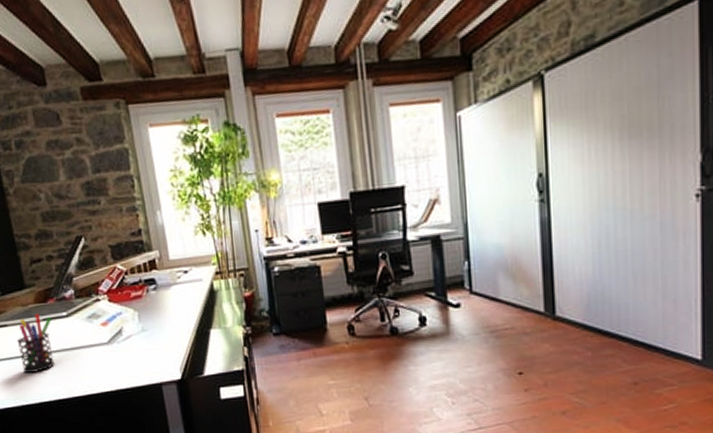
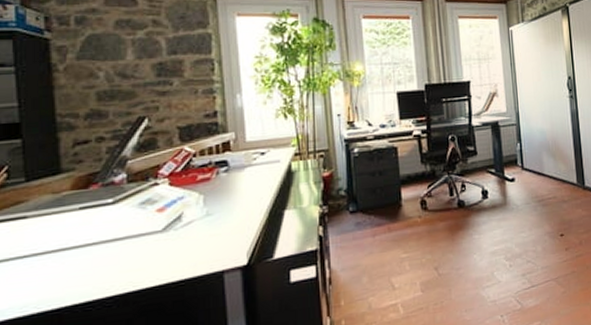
pen holder: present [17,313,55,373] -> none [38,201,92,273]

